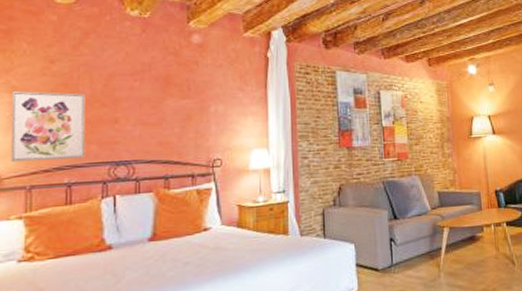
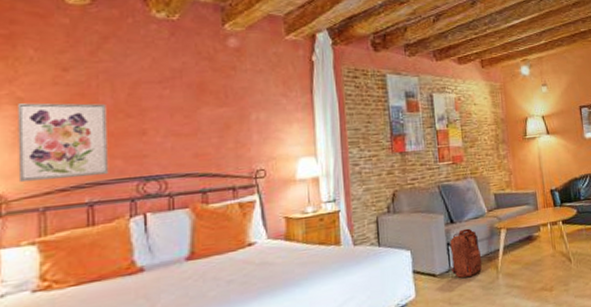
backpack: none [393,225,425,275] -> present [450,228,483,278]

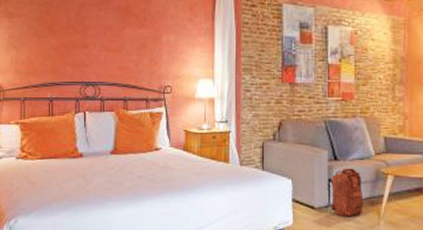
wall art: present [18,103,109,183] -> none [9,17,63,78]

